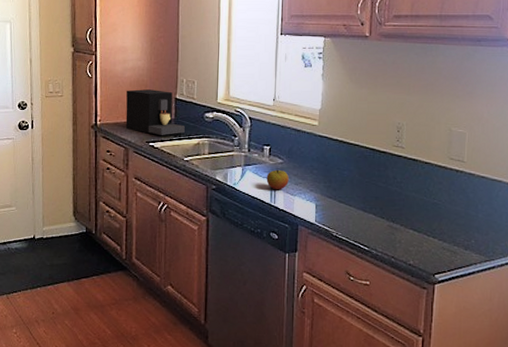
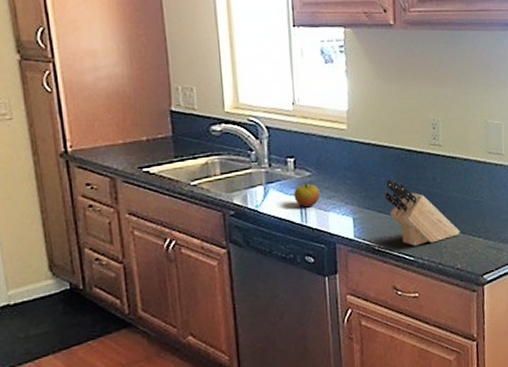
coffee maker: present [125,89,185,135] -> none [104,102,187,158]
knife block: none [346,173,415,237] -> present [384,179,460,246]

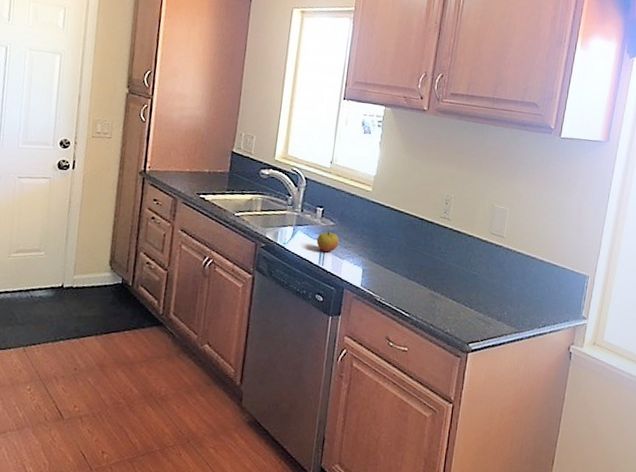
knife block: present [384,179,460,246] -> none [393,240,454,305]

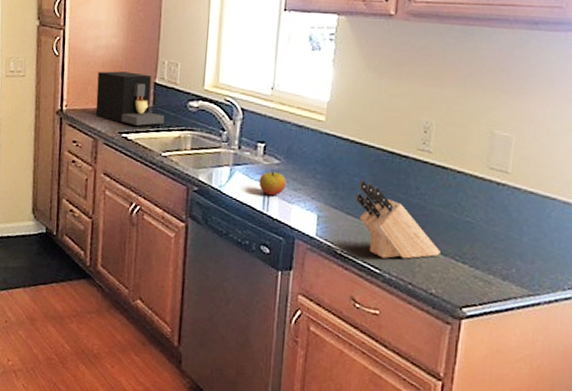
coffee maker: none [176,138,239,189] -> present [95,71,164,126]
knife block: none [393,240,454,305] -> present [356,180,440,259]

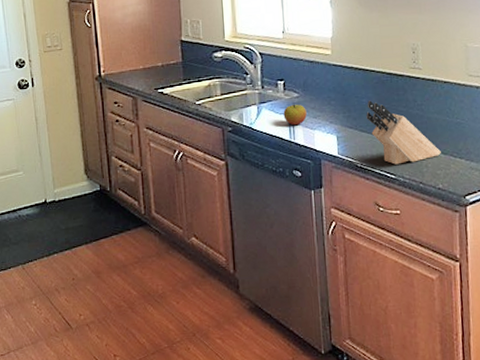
coffee maker: present [95,71,164,126] -> none [129,33,194,81]

